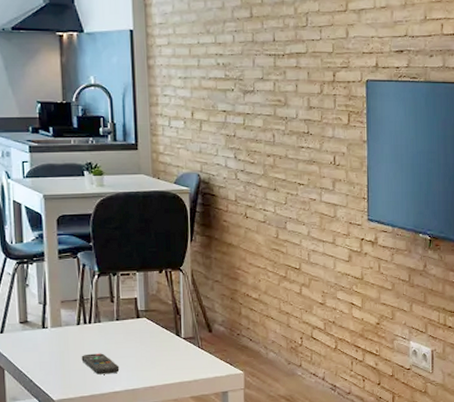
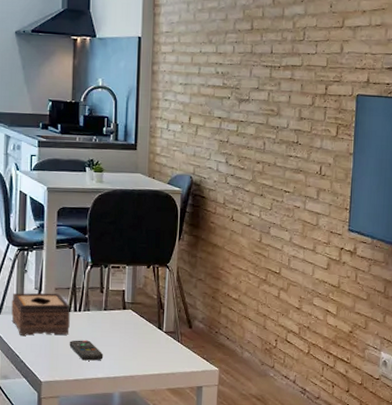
tissue box: none [14,306,80,353] -> present [11,293,70,336]

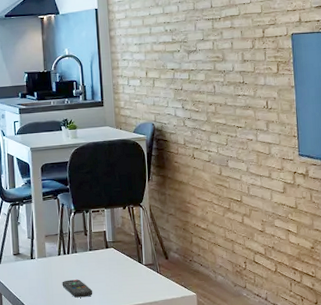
tissue box: present [11,293,70,336] -> none [9,240,61,281]

